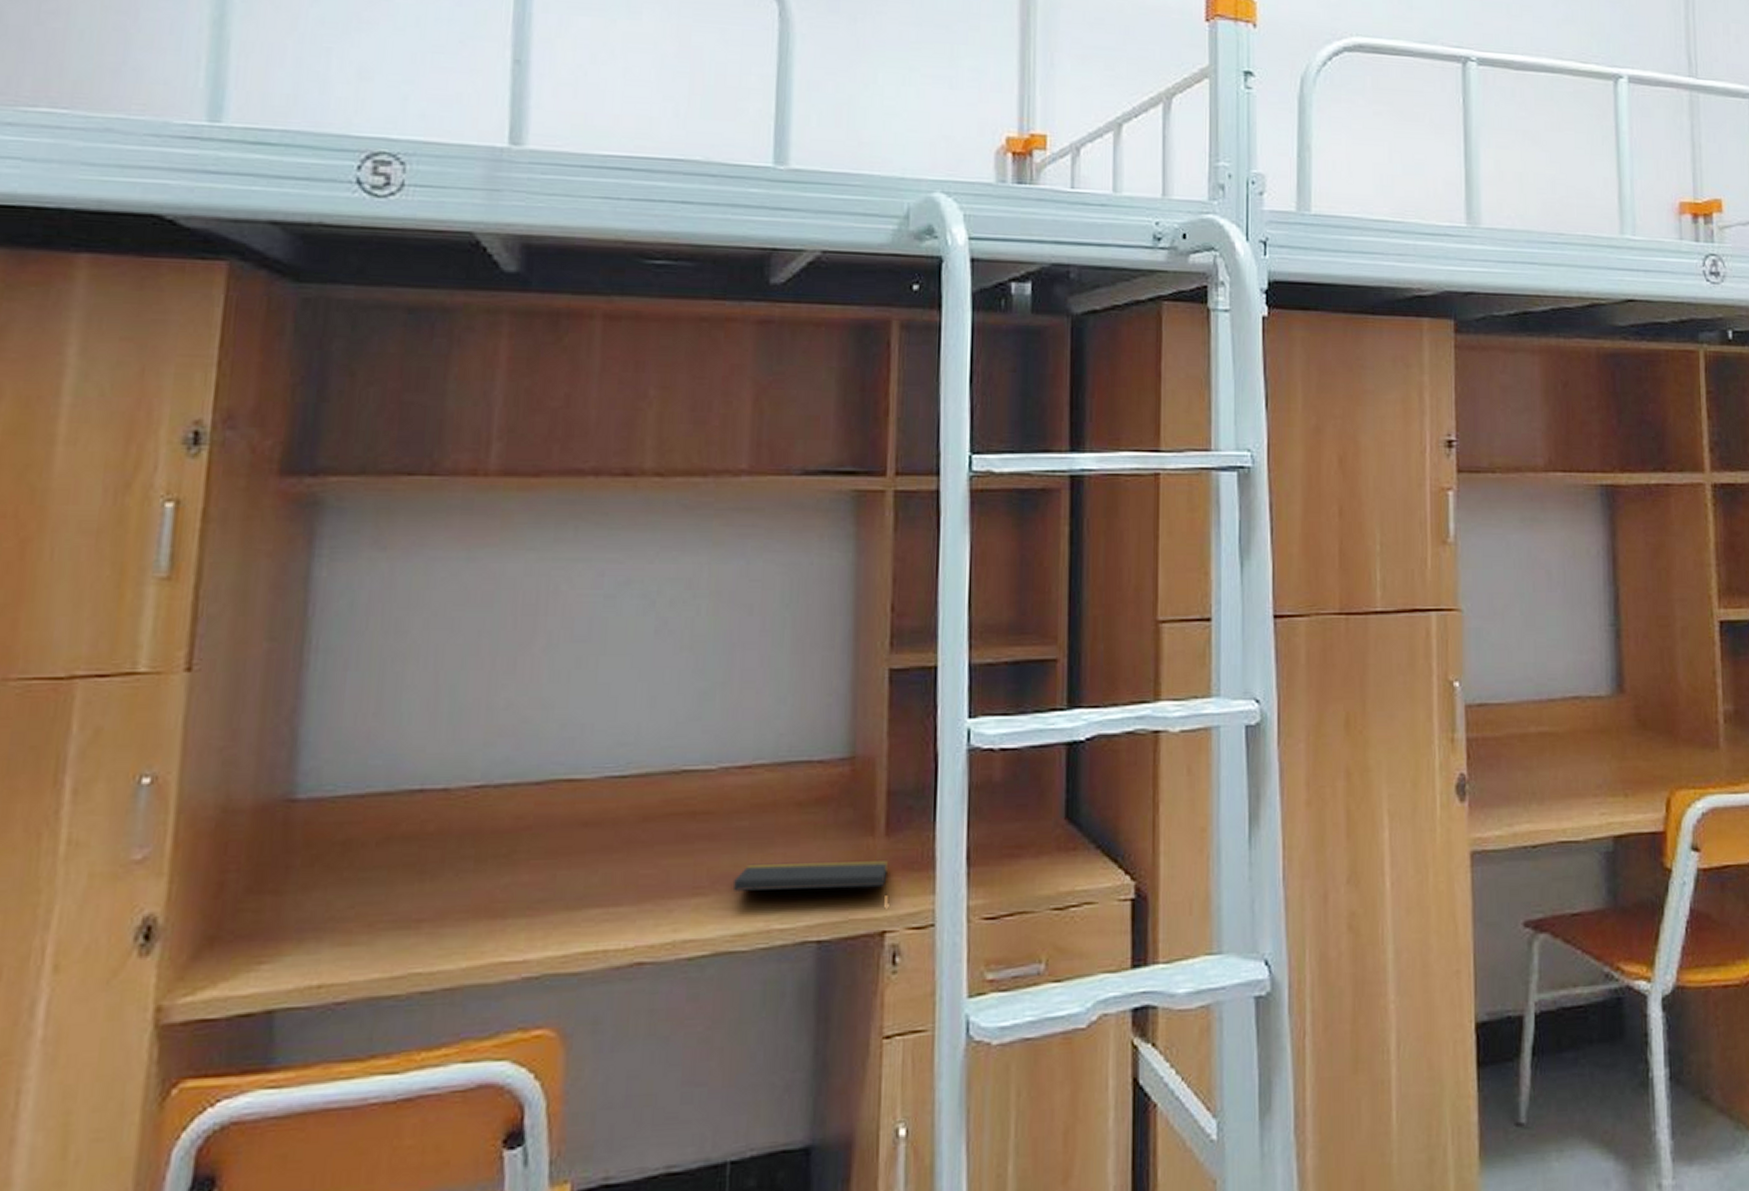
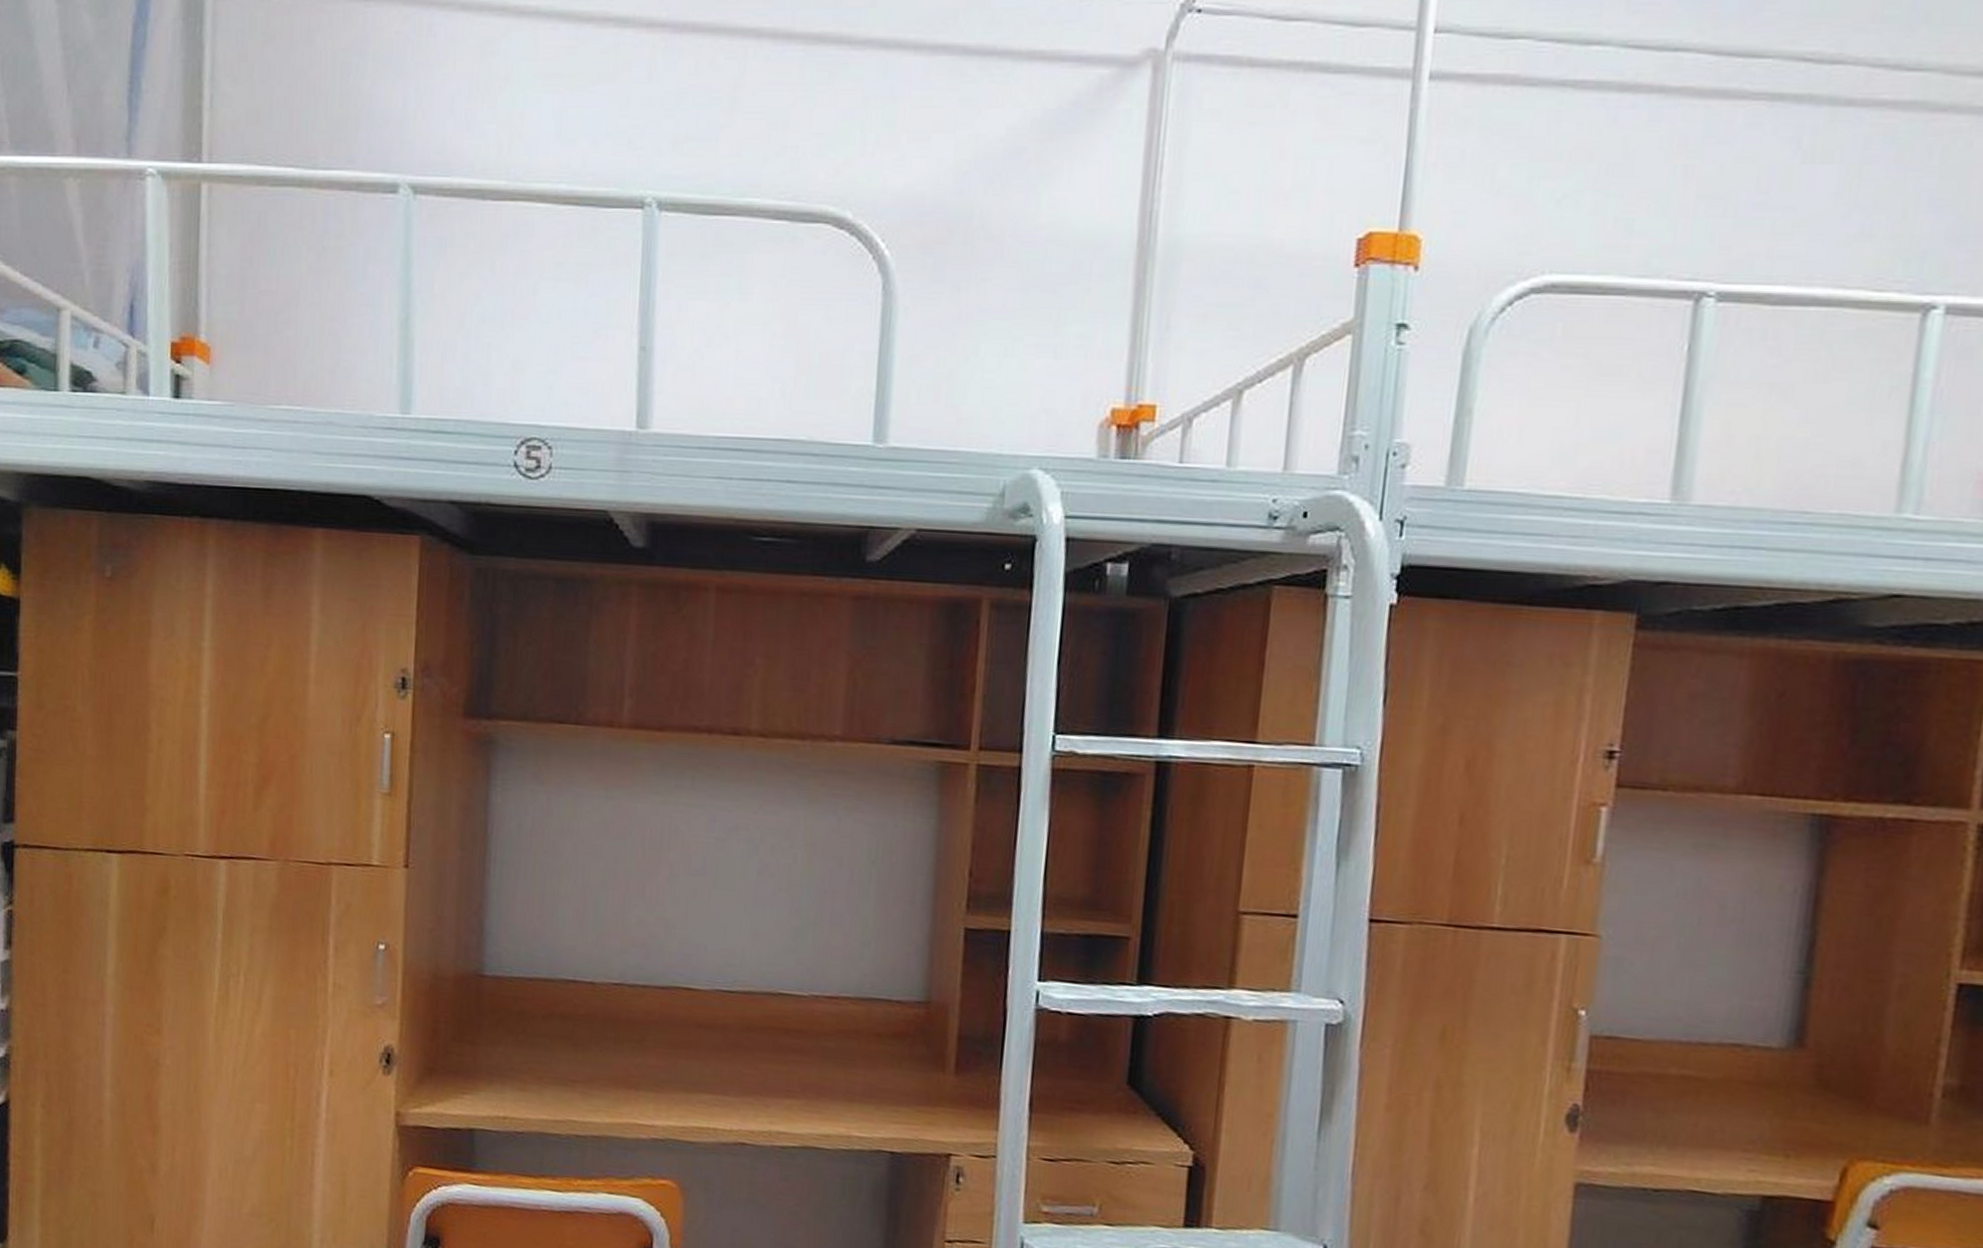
notepad: present [732,861,889,896] -> none [819,1079,957,1124]

